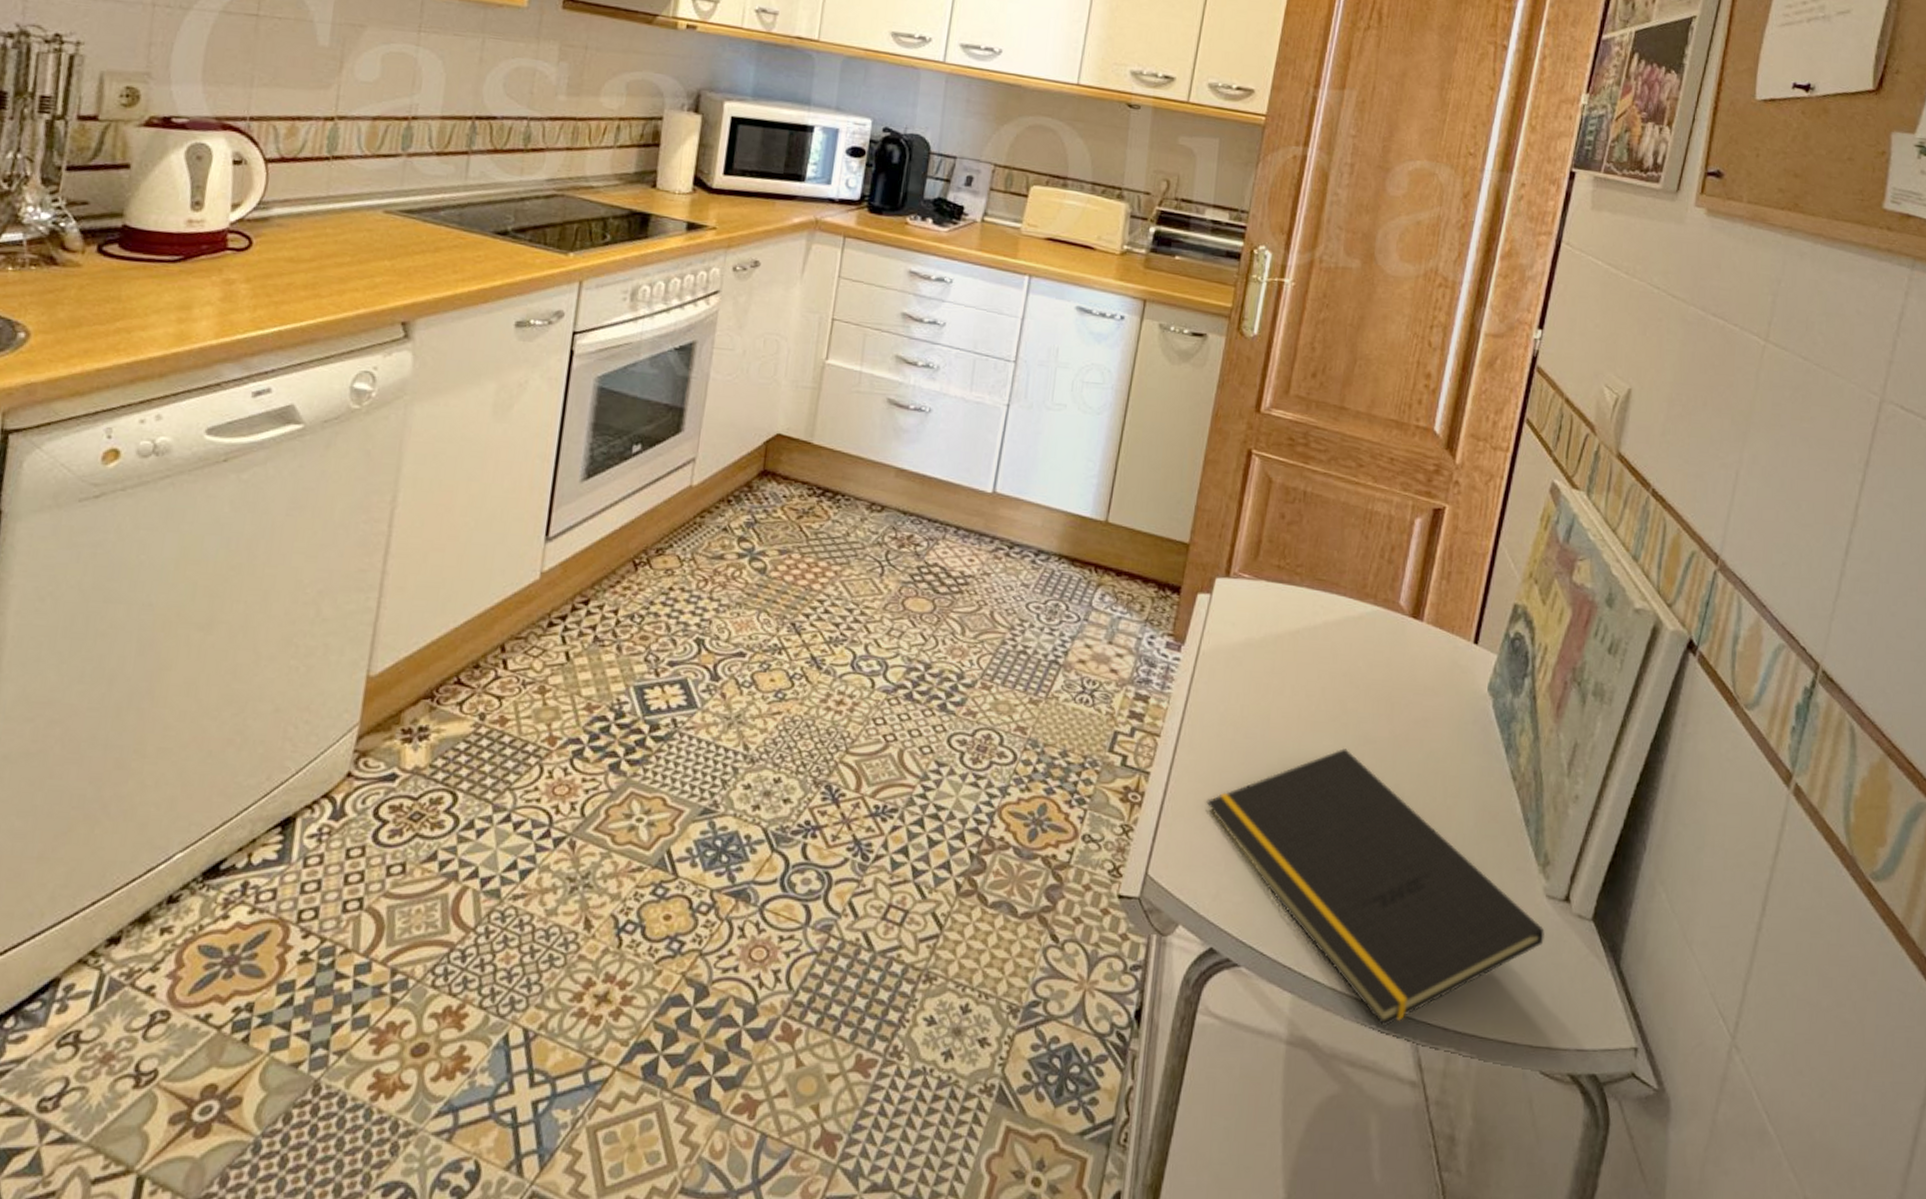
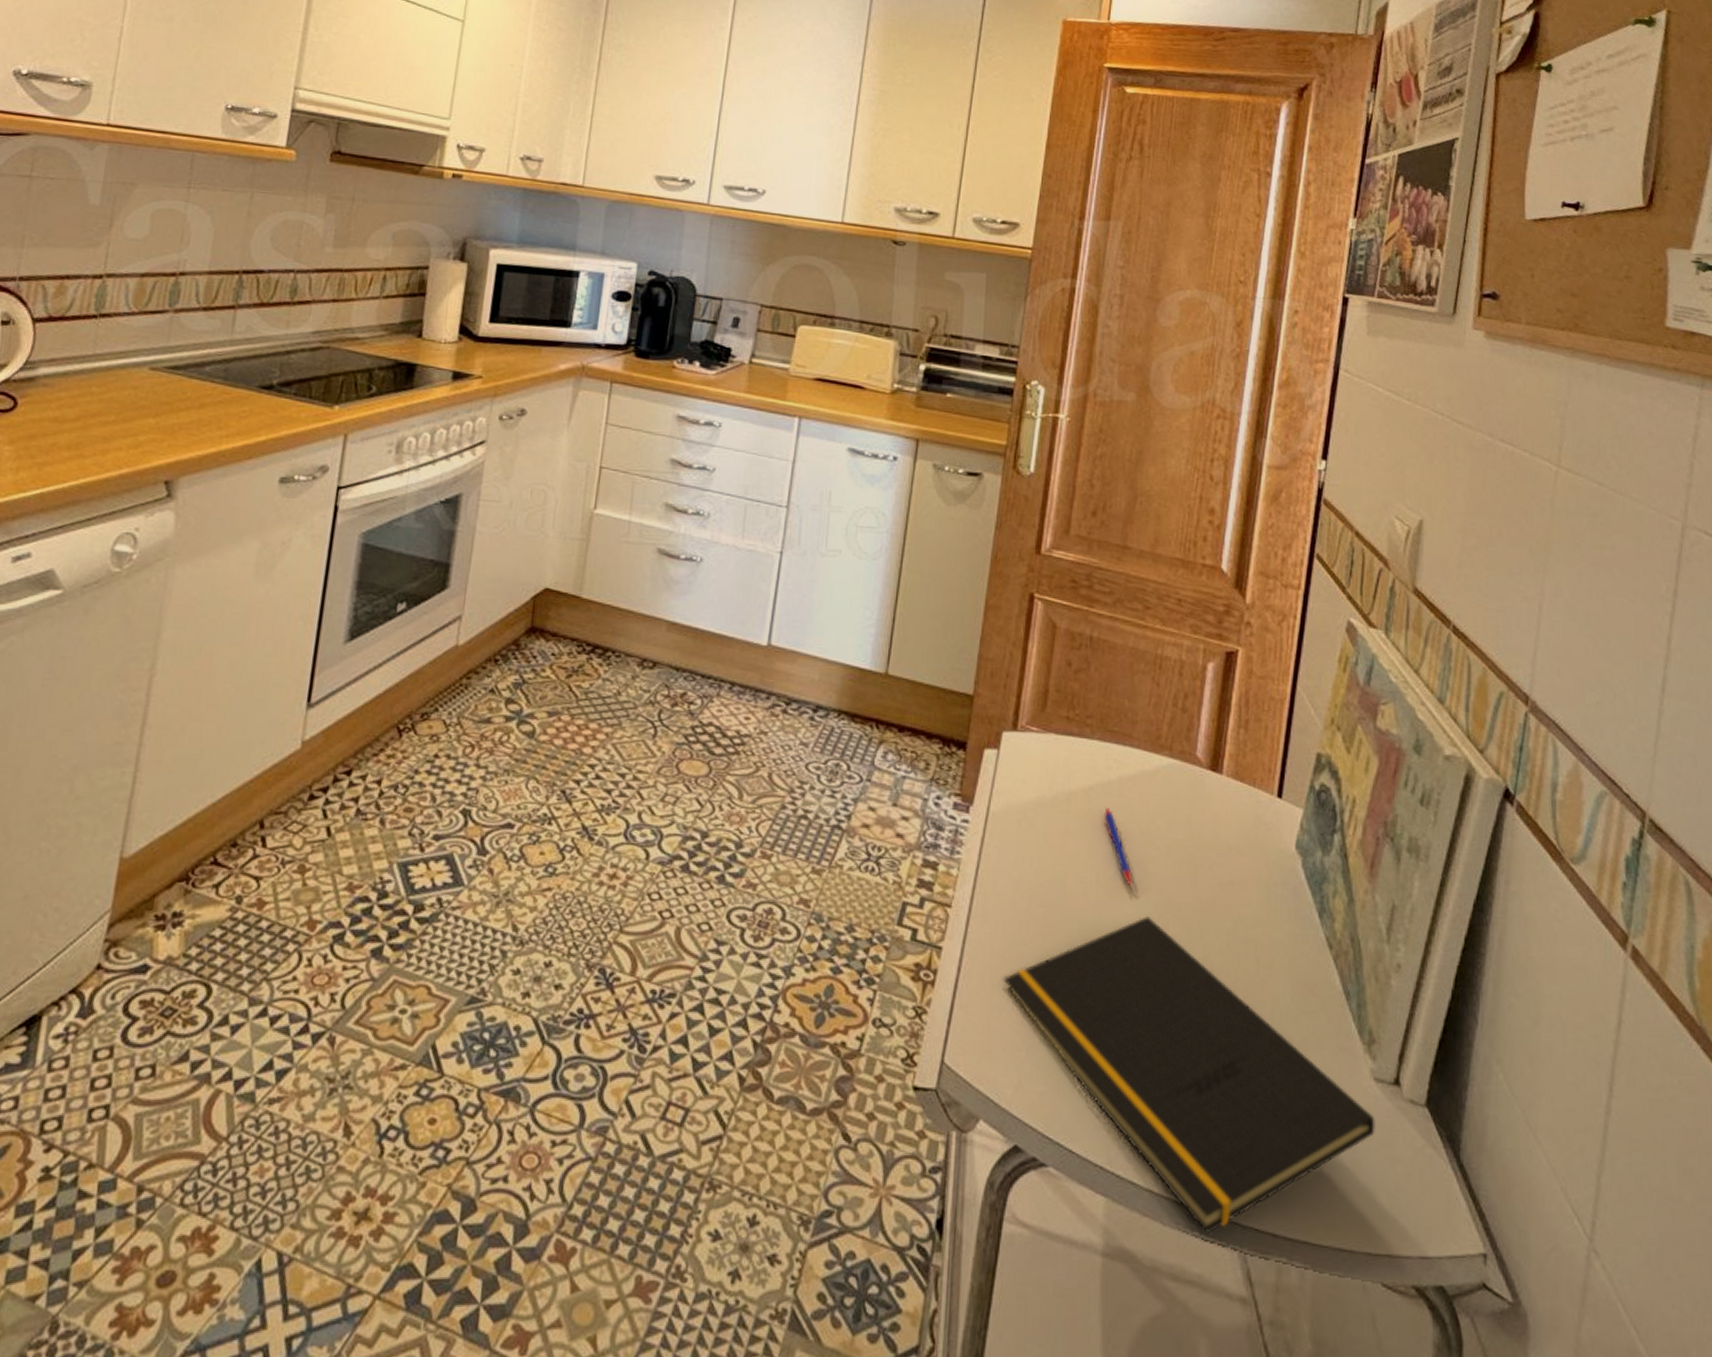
pen: none [1308,650,1333,723] -> present [1104,808,1133,888]

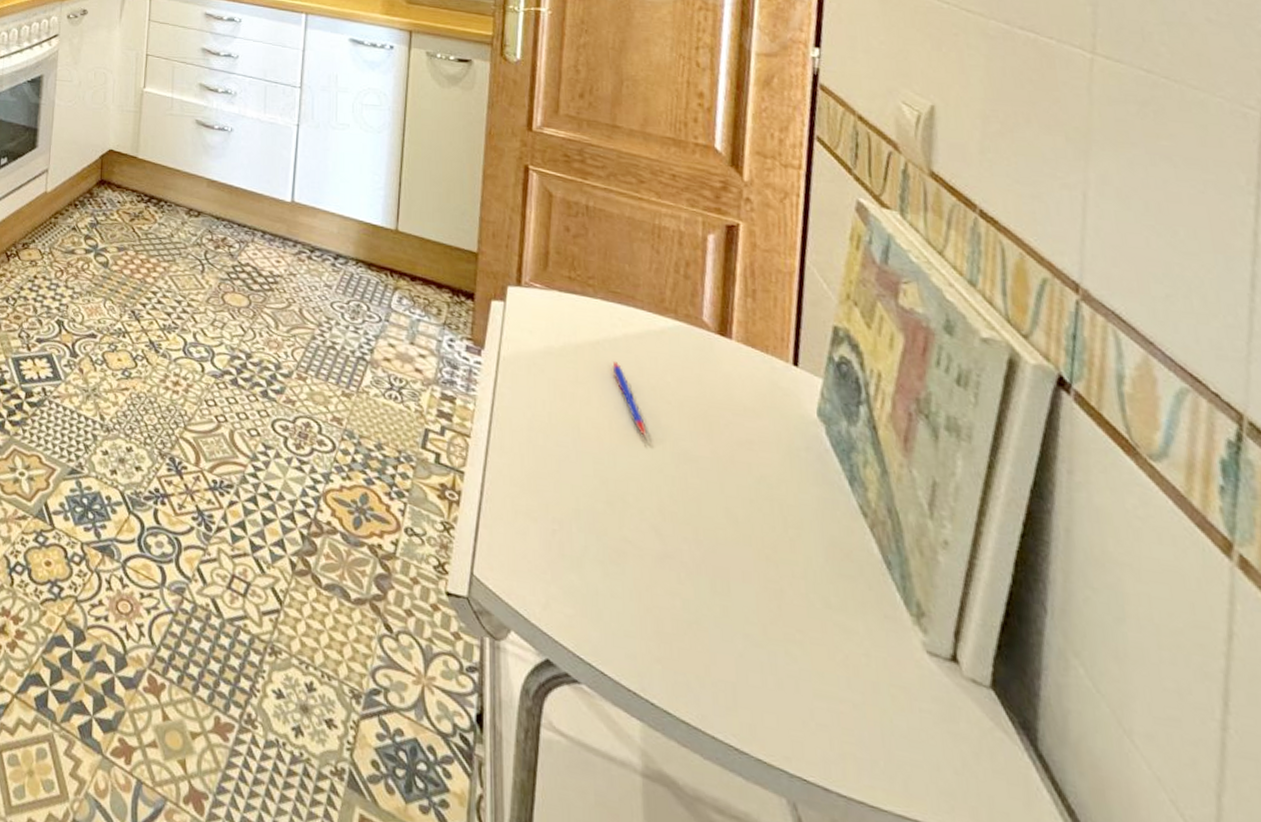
notepad: present [1003,916,1375,1233] -> none [524,465,933,775]

